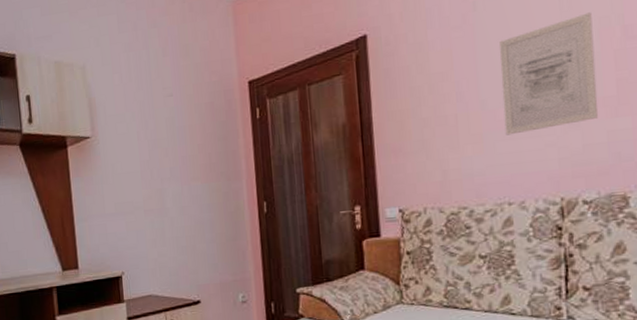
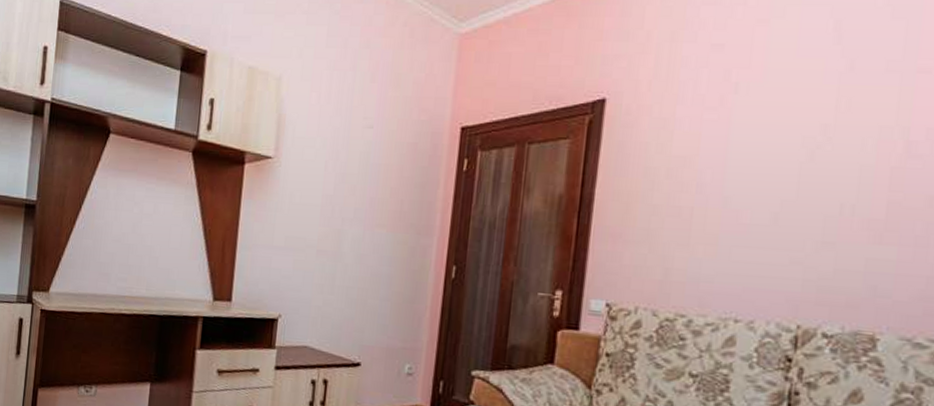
wall art: present [500,12,598,136] -> none [745,118,872,243]

